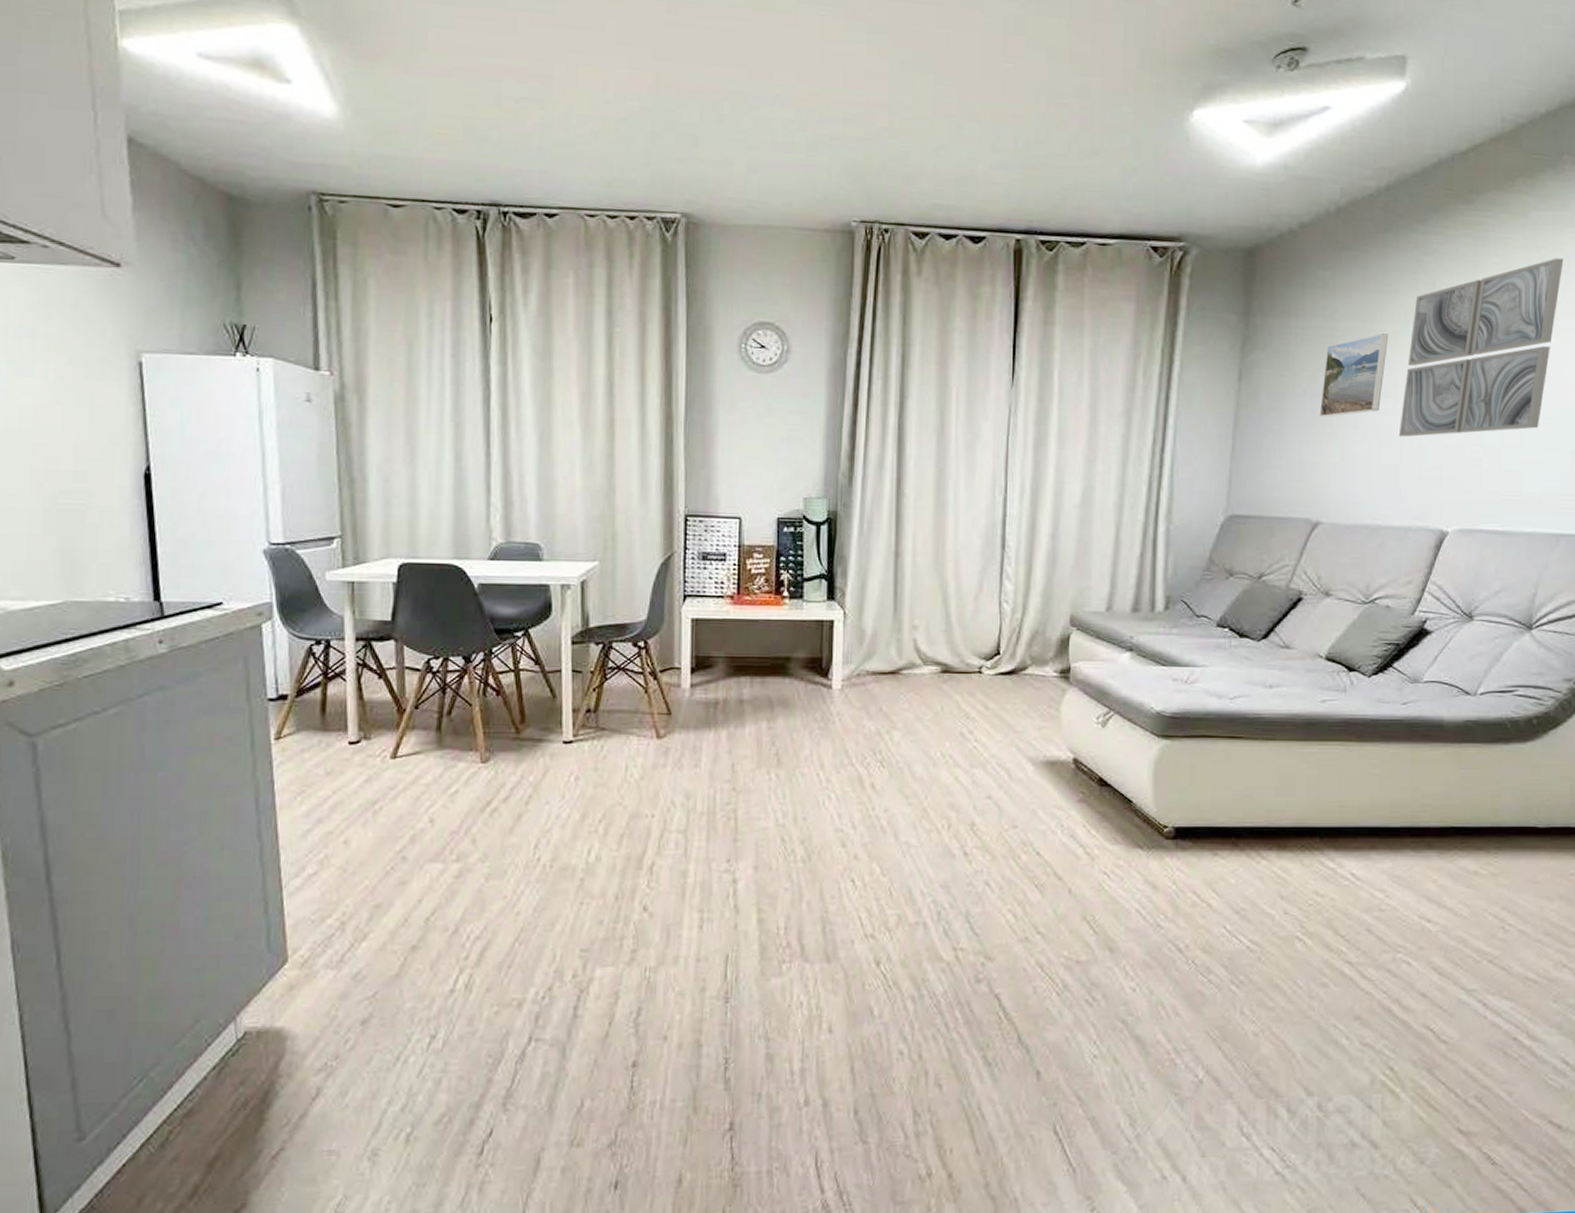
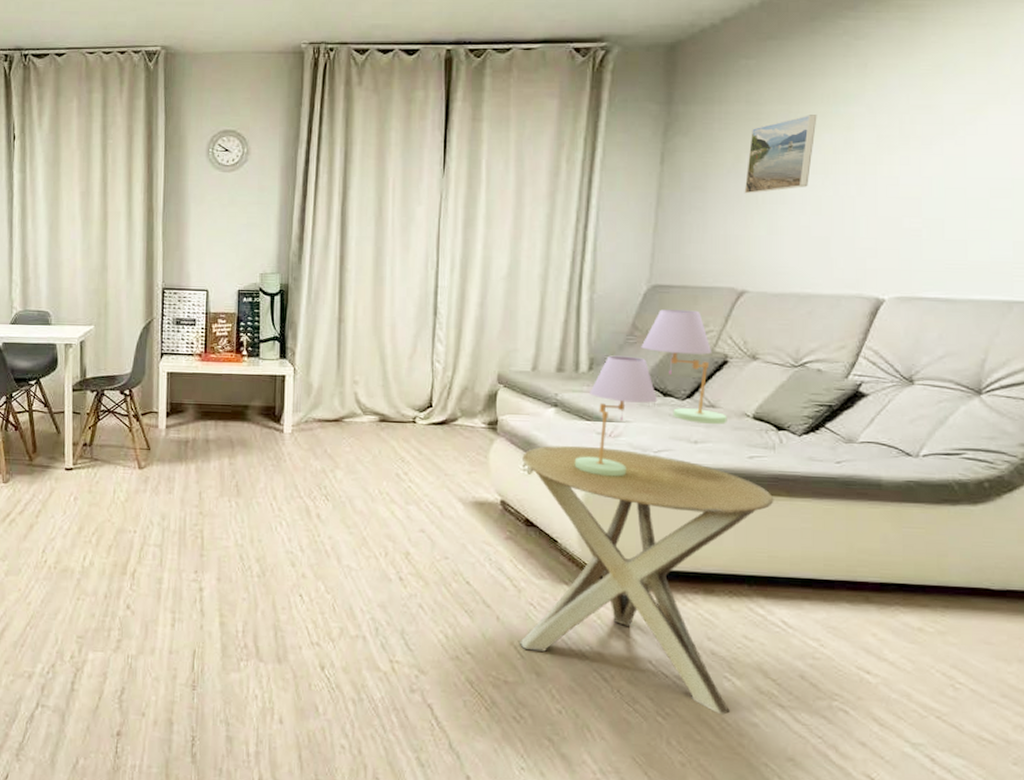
side table: none [1093,694,1345,978] -> present [520,445,774,715]
table lamp: none [1150,542,1301,727] -> present [574,309,727,477]
wall art: present [1398,258,1563,438] -> none [829,33,1012,211]

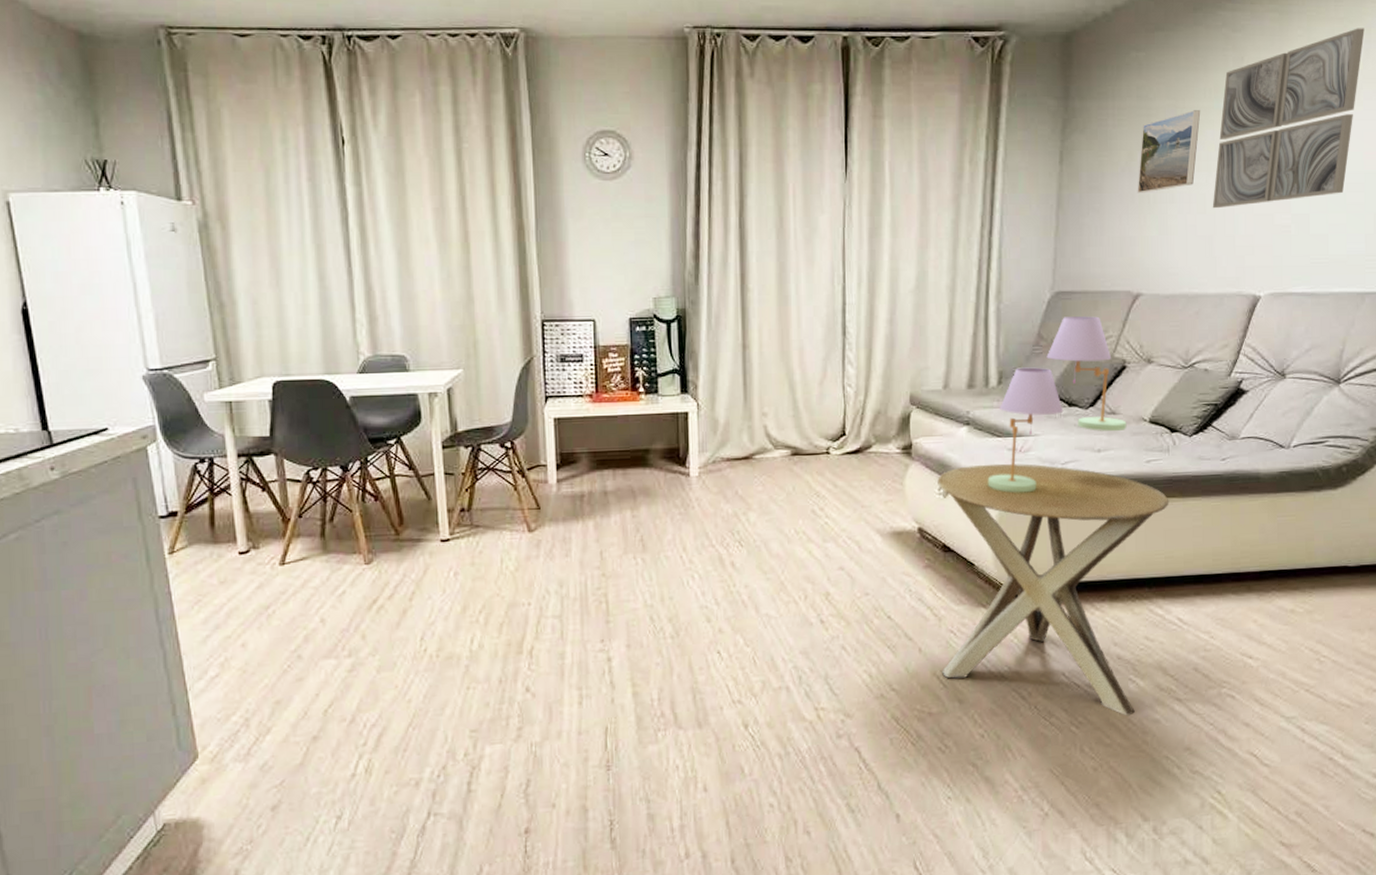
wall art: none [829,33,1012,211] -> present [1212,28,1365,209]

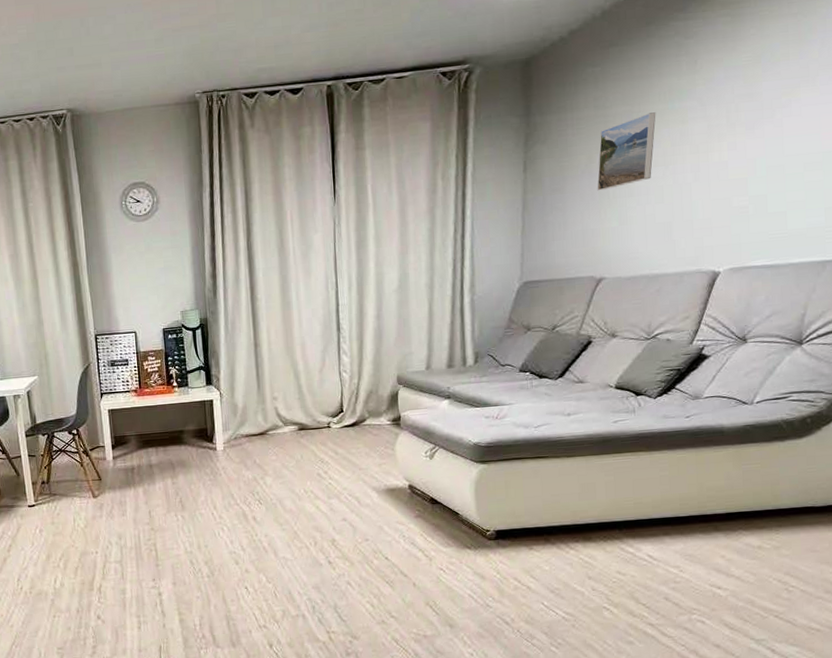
side table: present [937,463,1169,716] -> none [424,428,637,638]
table lamp: present [987,316,1127,493] -> none [468,300,594,454]
wall art: present [1212,28,1365,209] -> none [670,20,819,198]

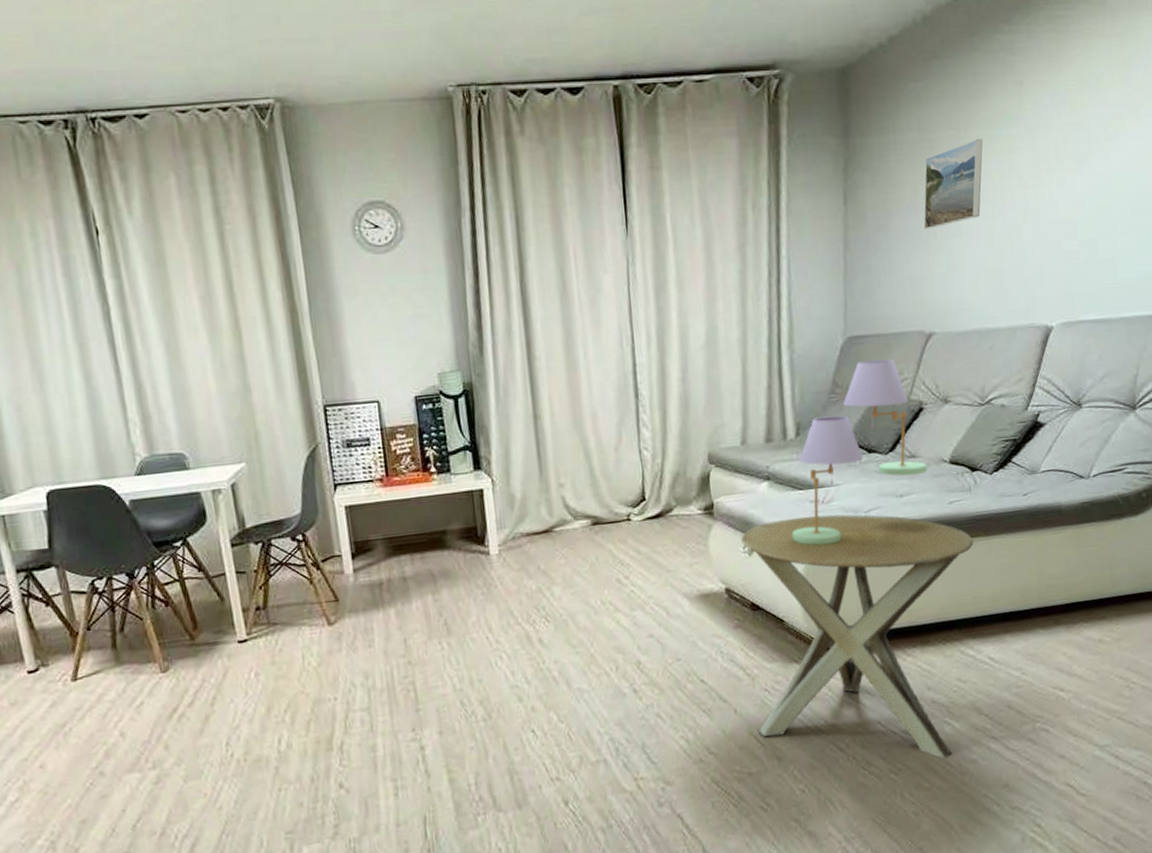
side table: none [424,428,637,638] -> present [741,514,974,759]
table lamp: none [468,300,594,454] -> present [791,359,928,546]

